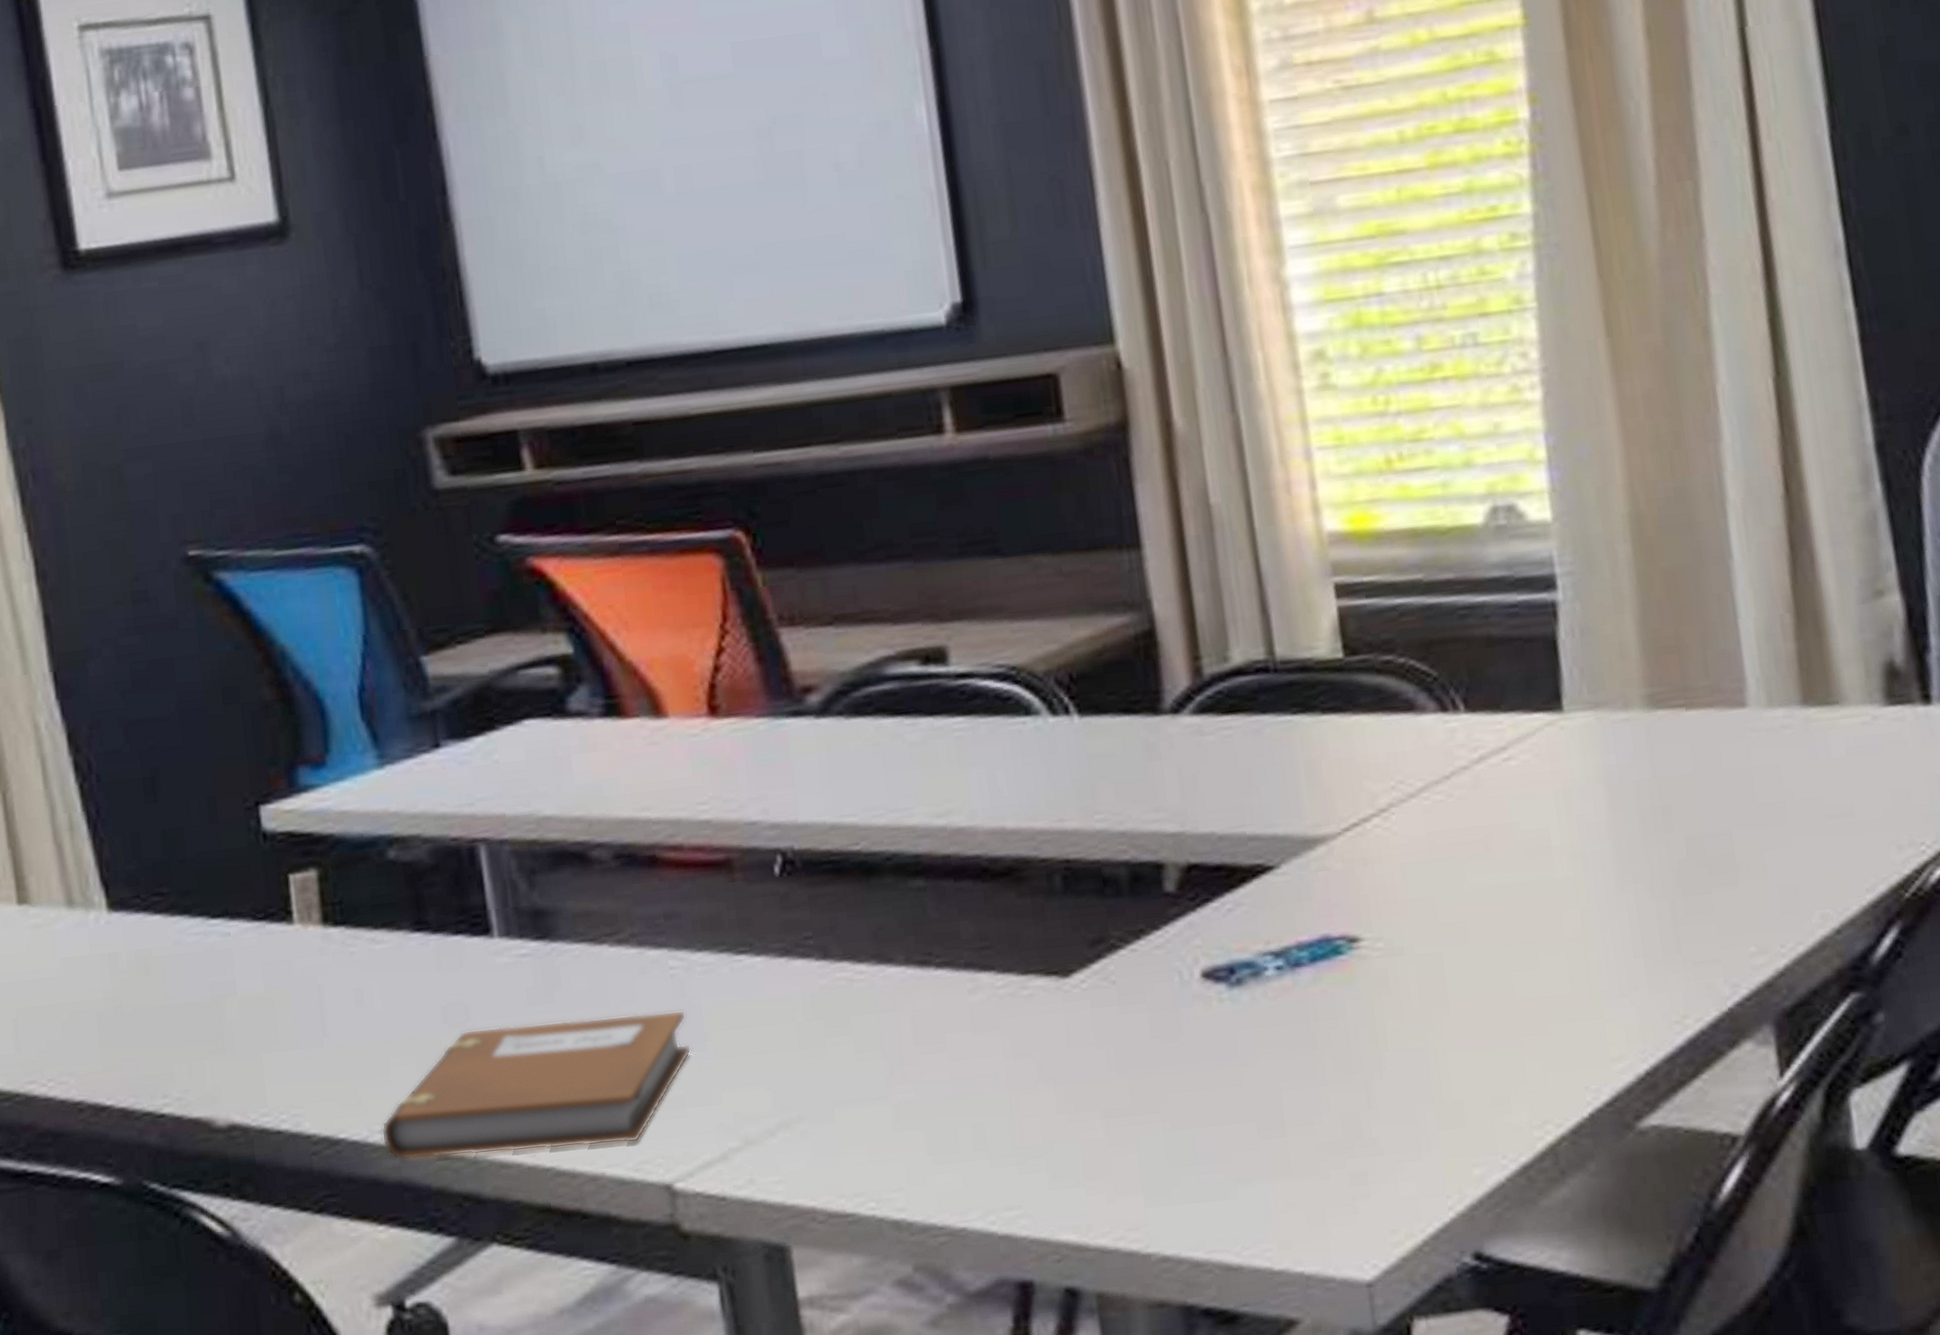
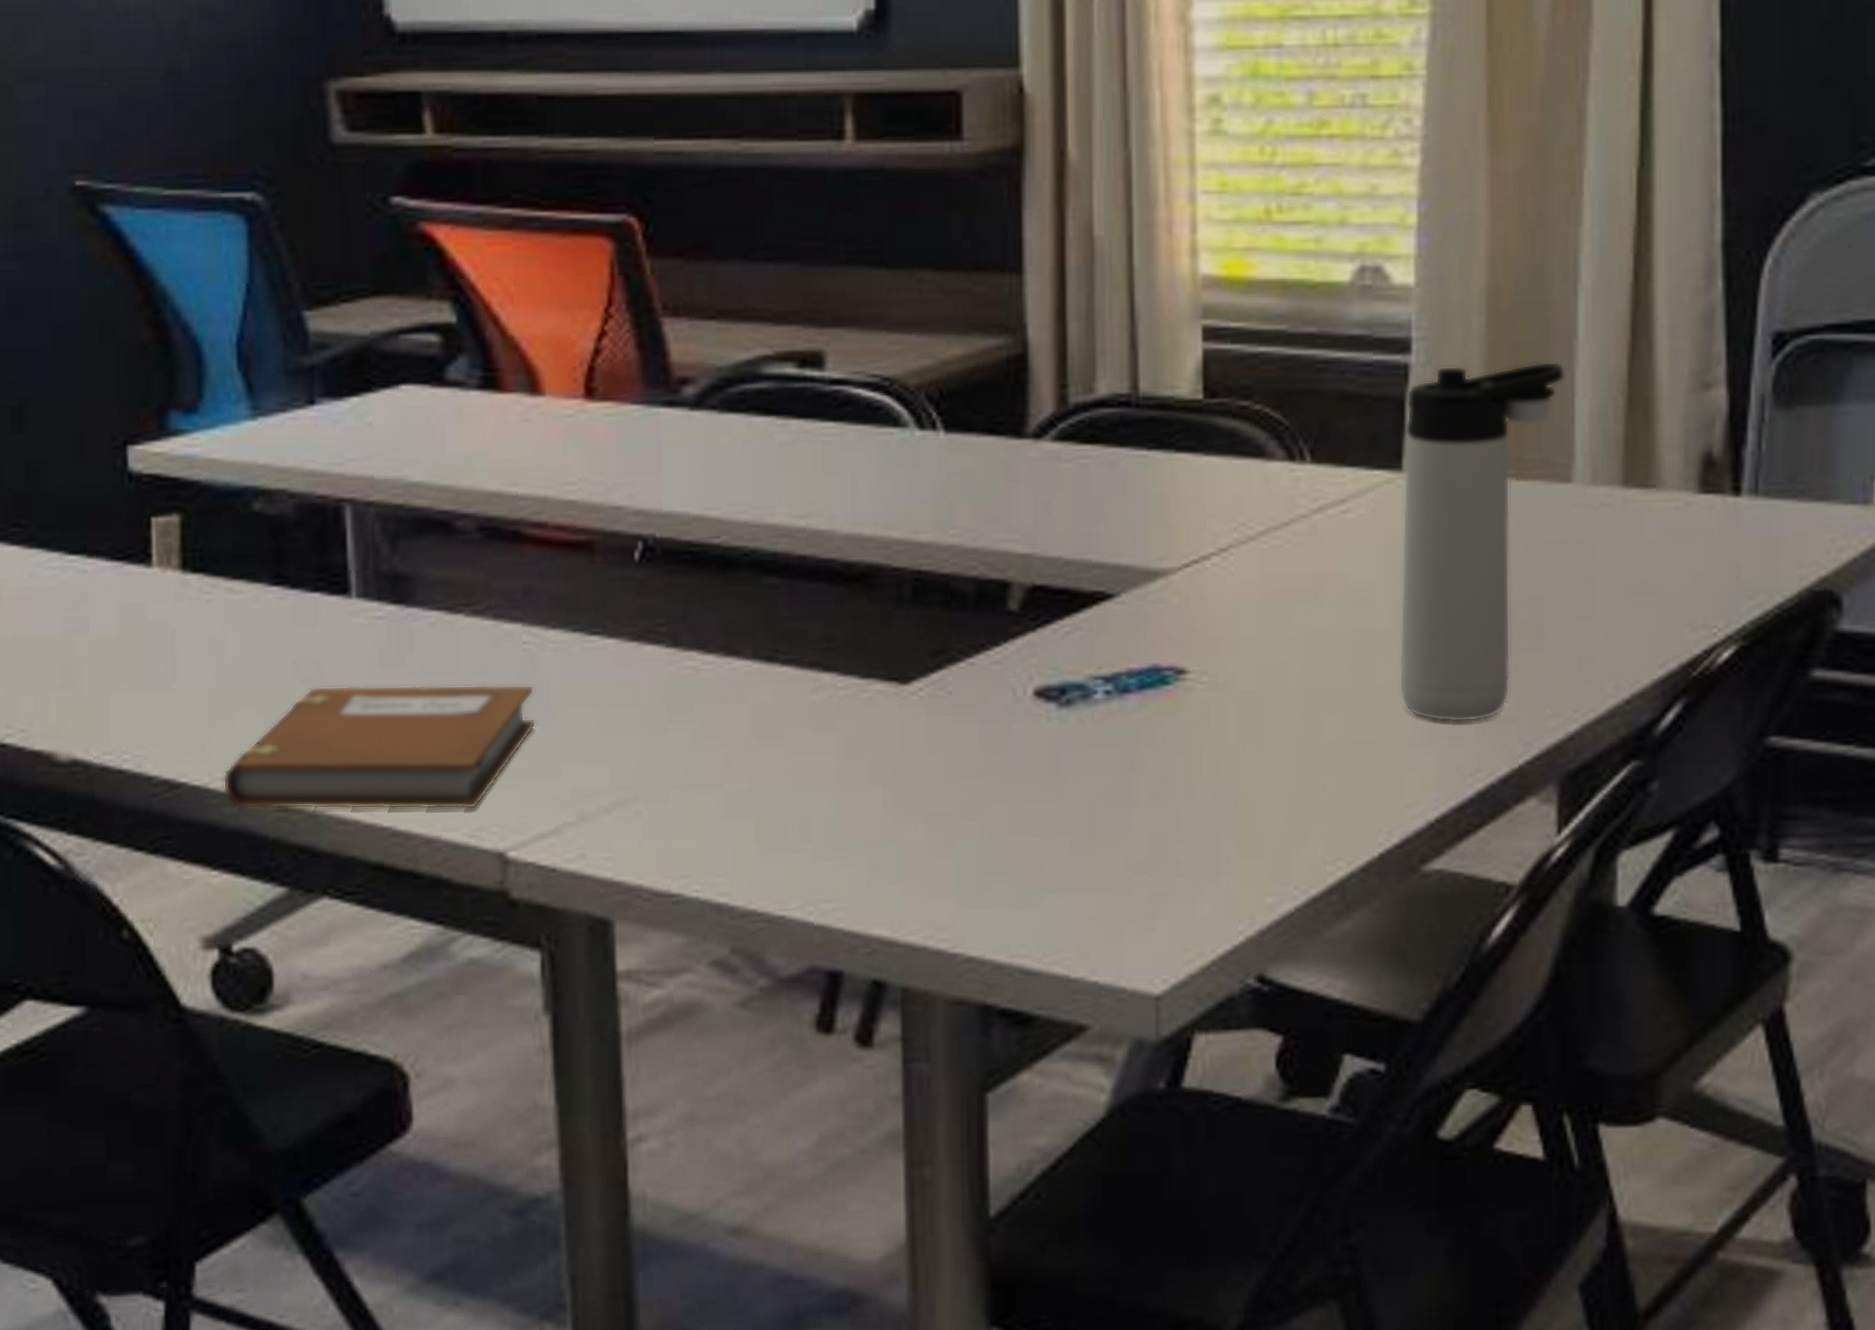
thermos bottle: none [1557,583,1725,969] -> present [1399,361,1565,723]

